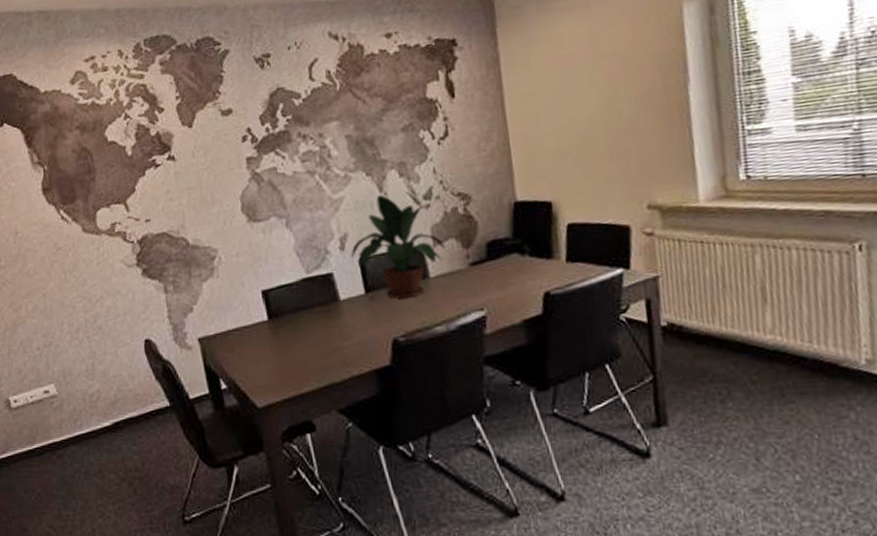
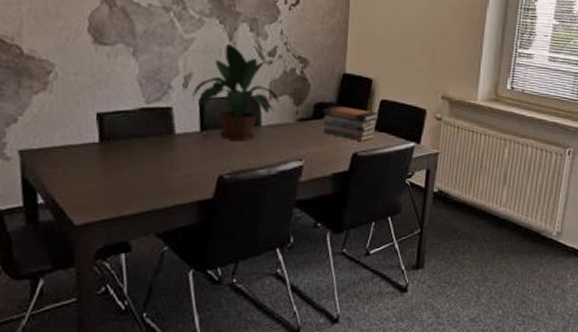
book stack: none [497,239,569,278] -> present [322,105,379,141]

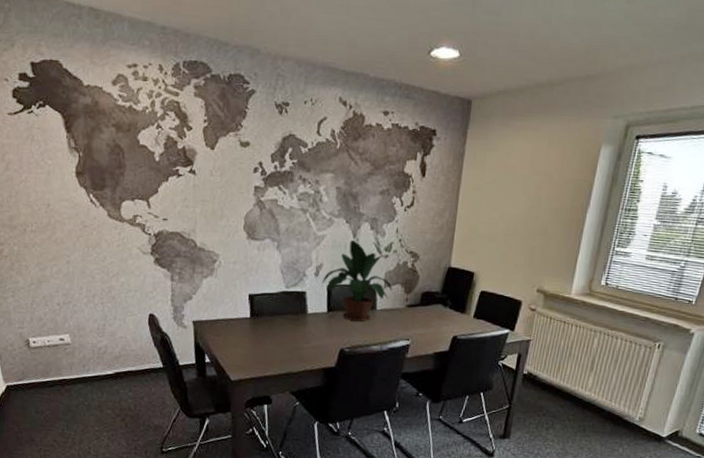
book stack: present [322,105,379,141] -> none [428,294,478,327]

